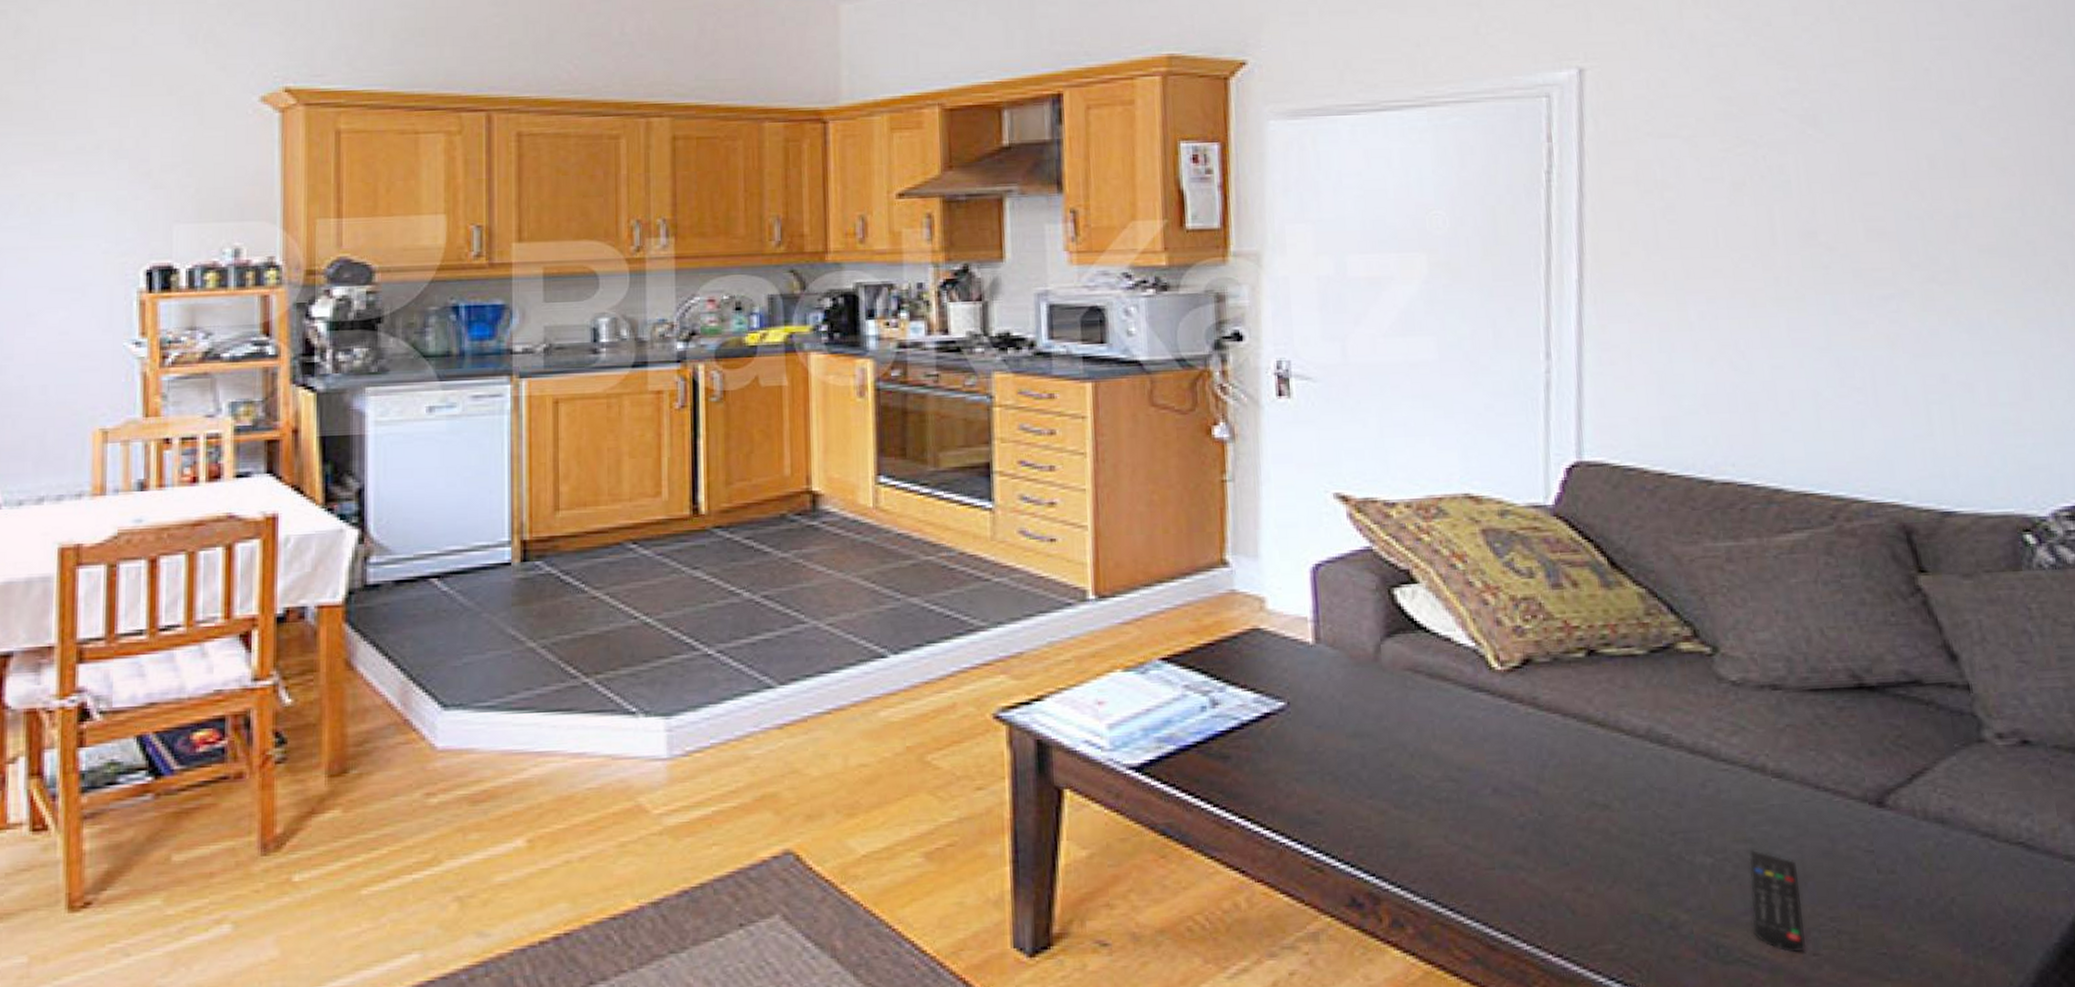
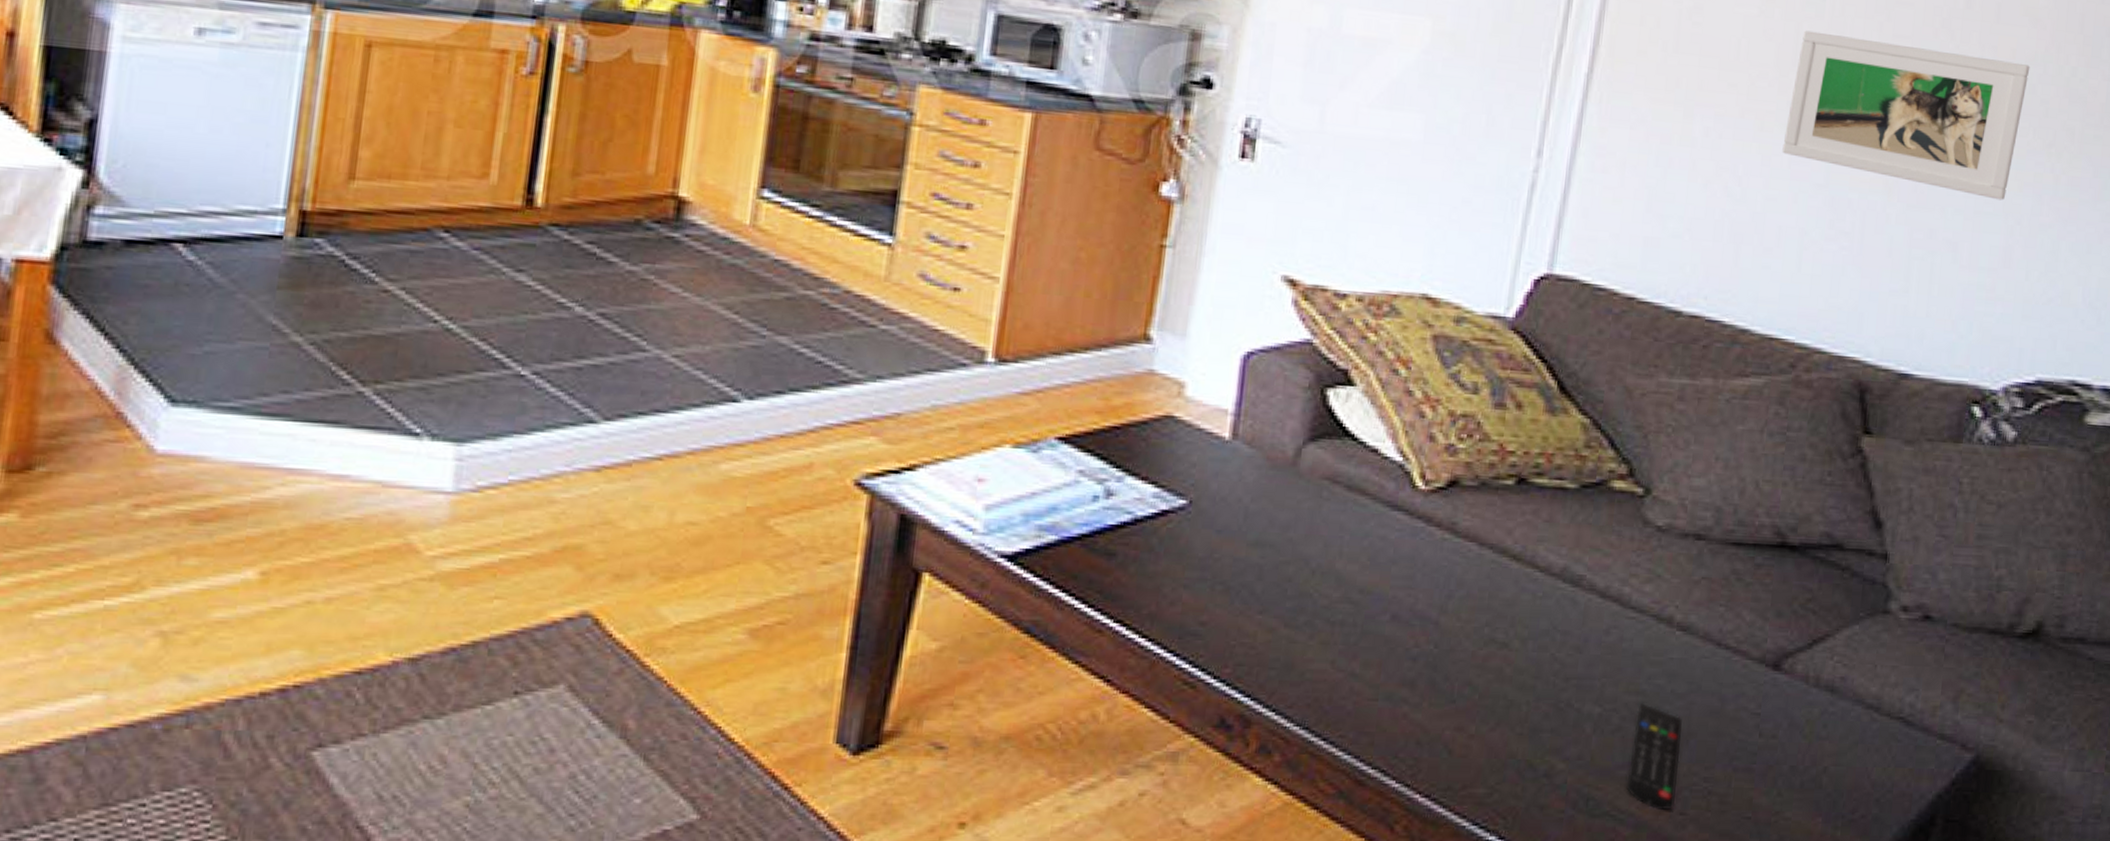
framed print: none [1775,210,2012,339] -> present [1782,30,2030,200]

